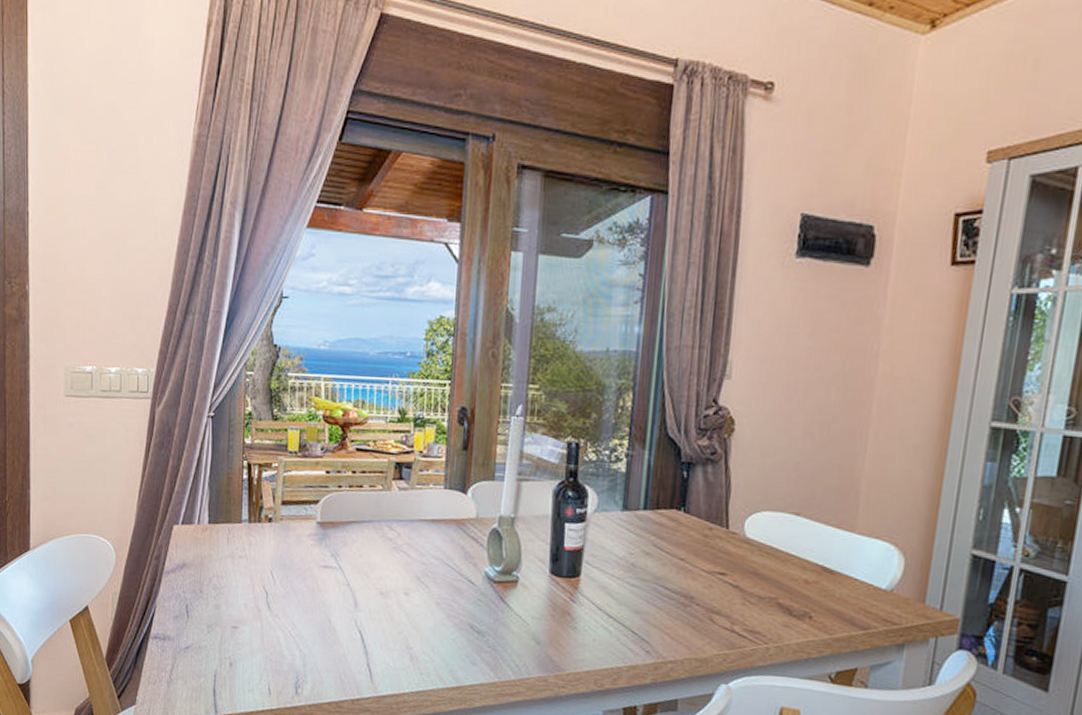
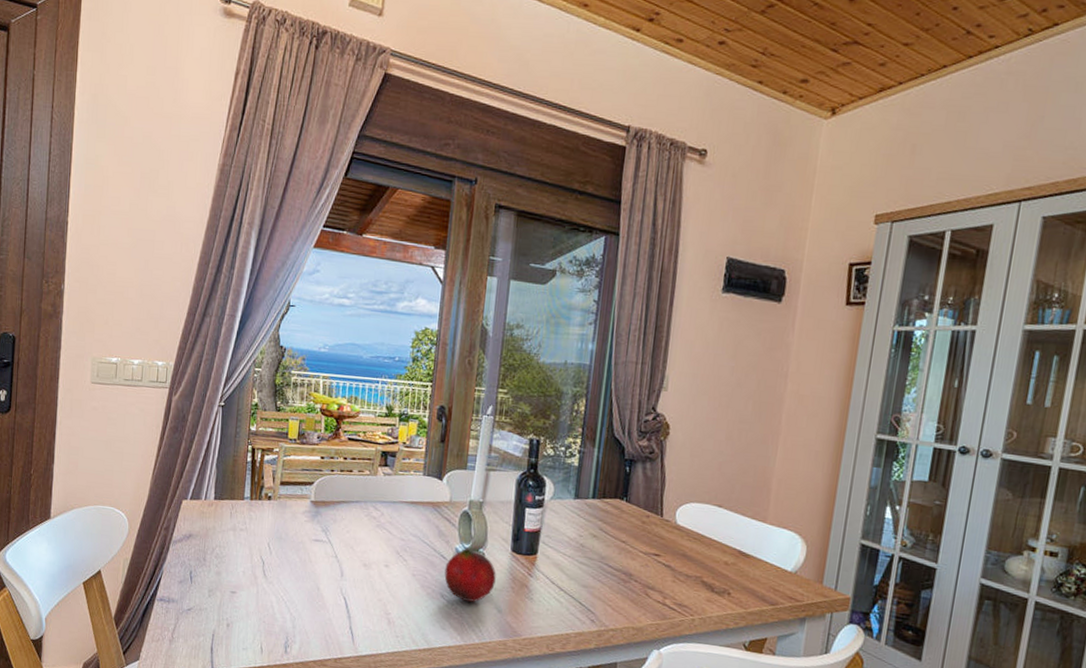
fruit: none [473,572,533,633] -> present [444,549,496,602]

